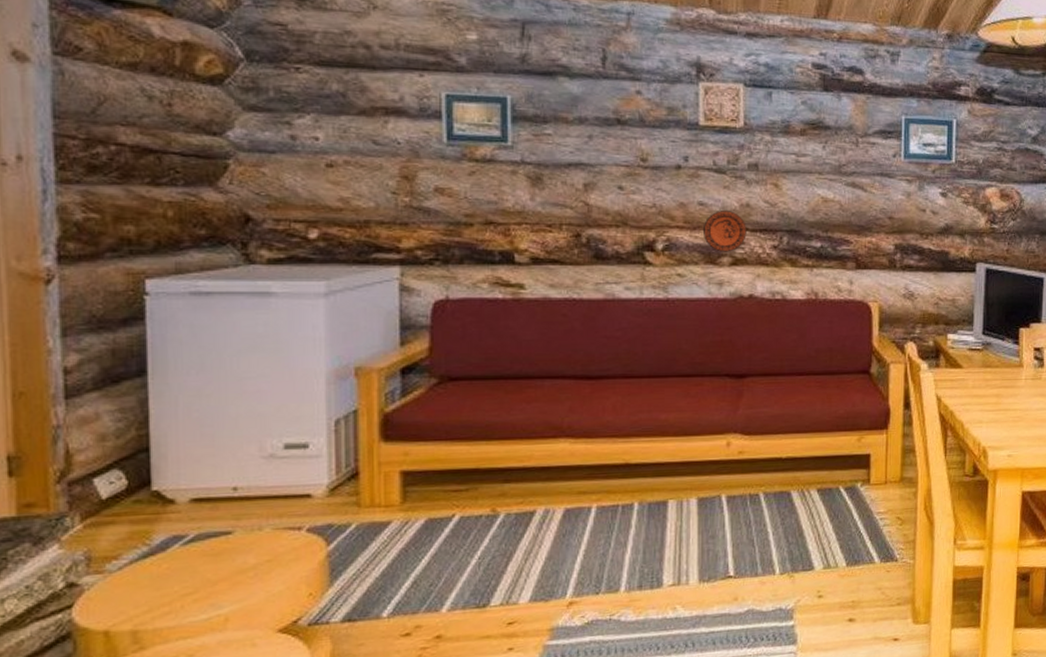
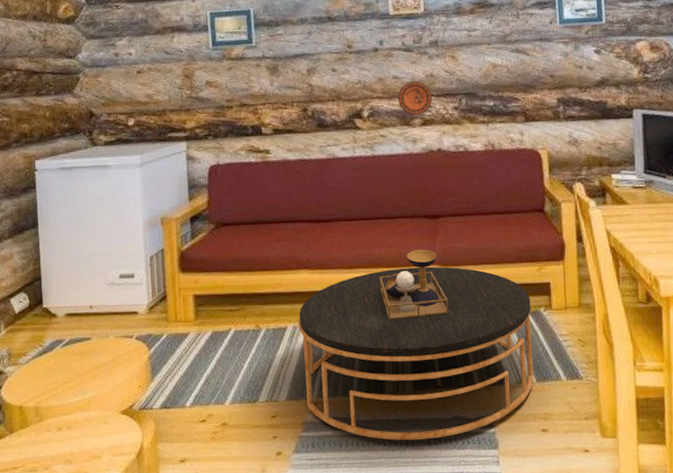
coffee table: none [552,415,847,643] -> present [298,249,534,440]

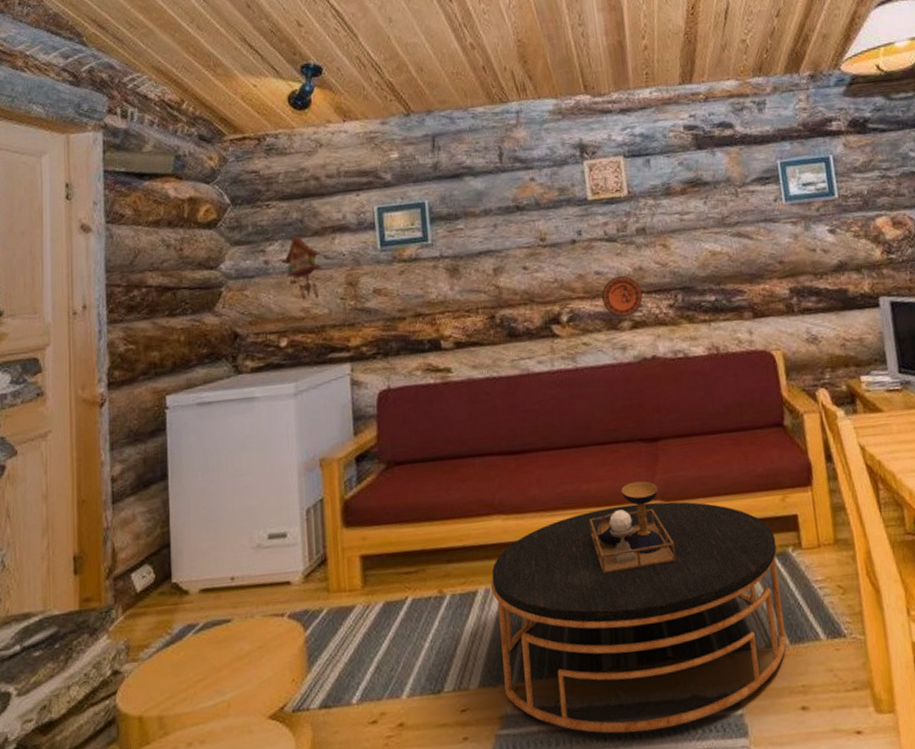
cuckoo clock: none [129,34,163,88] -> present [281,236,322,301]

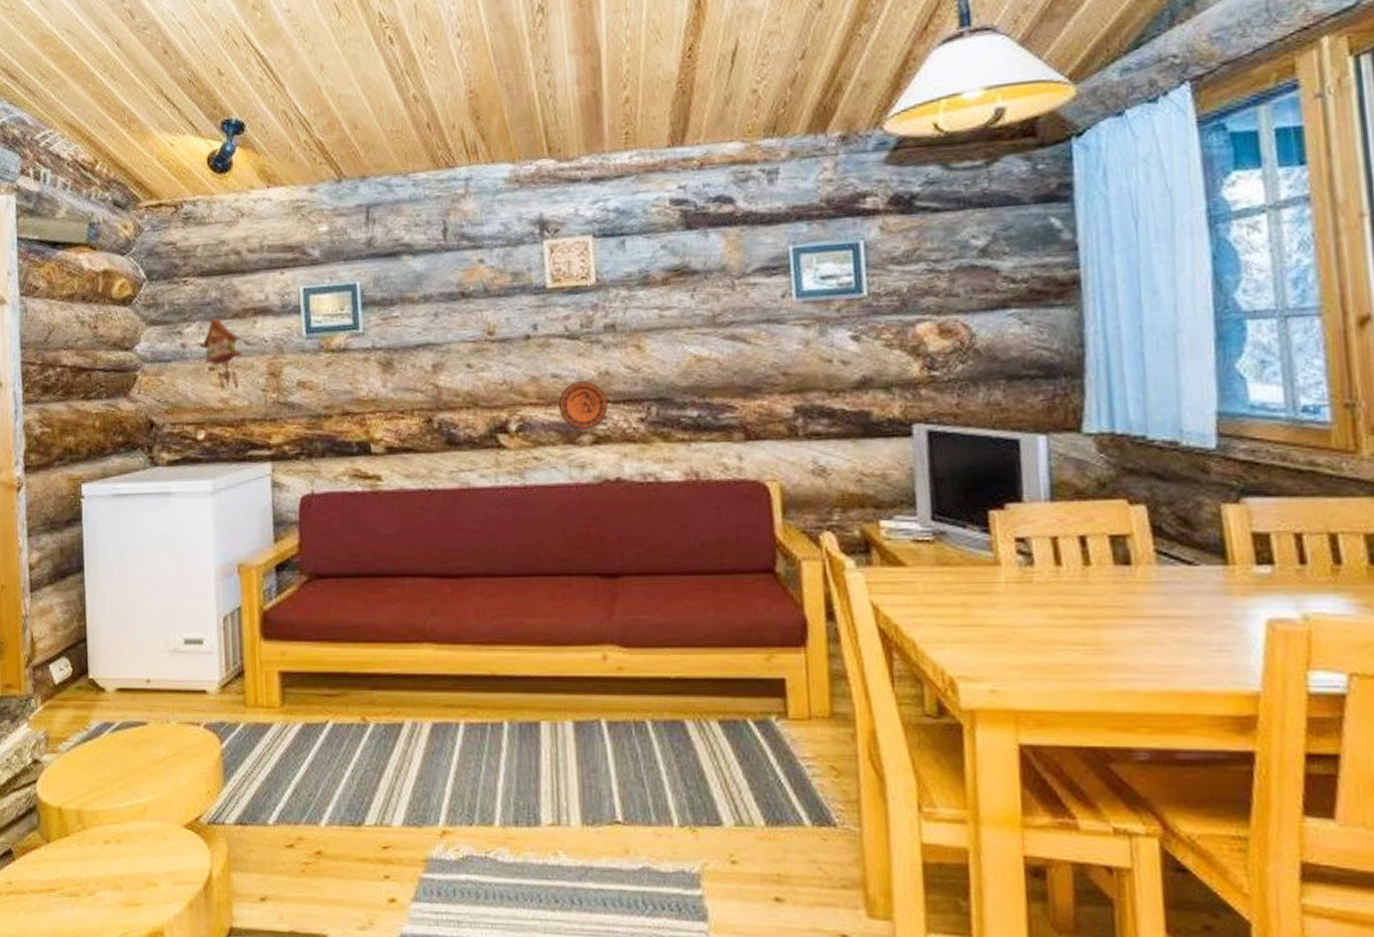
coffee table: present [491,481,787,734] -> none [419,622,762,898]

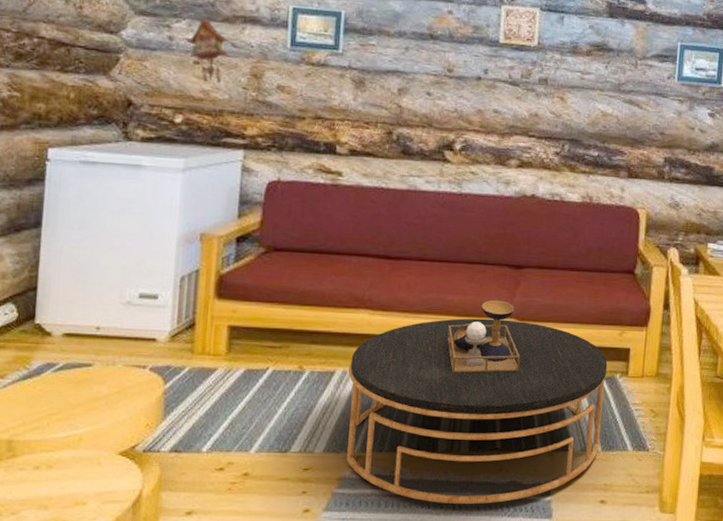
coffee table: none [419,622,762,898] -> present [347,300,608,504]
decorative plate: present [558,381,608,430] -> none [495,118,534,156]

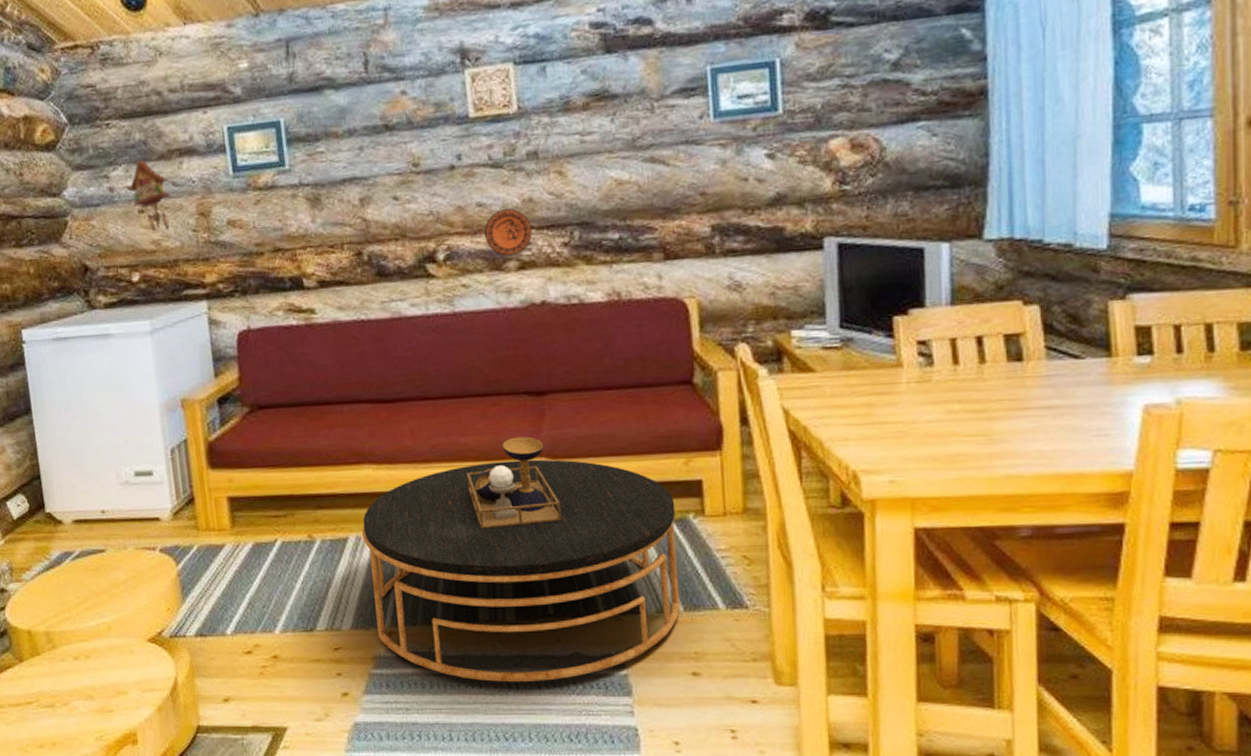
decorative plate: none [495,118,534,156] -> present [484,208,533,257]

